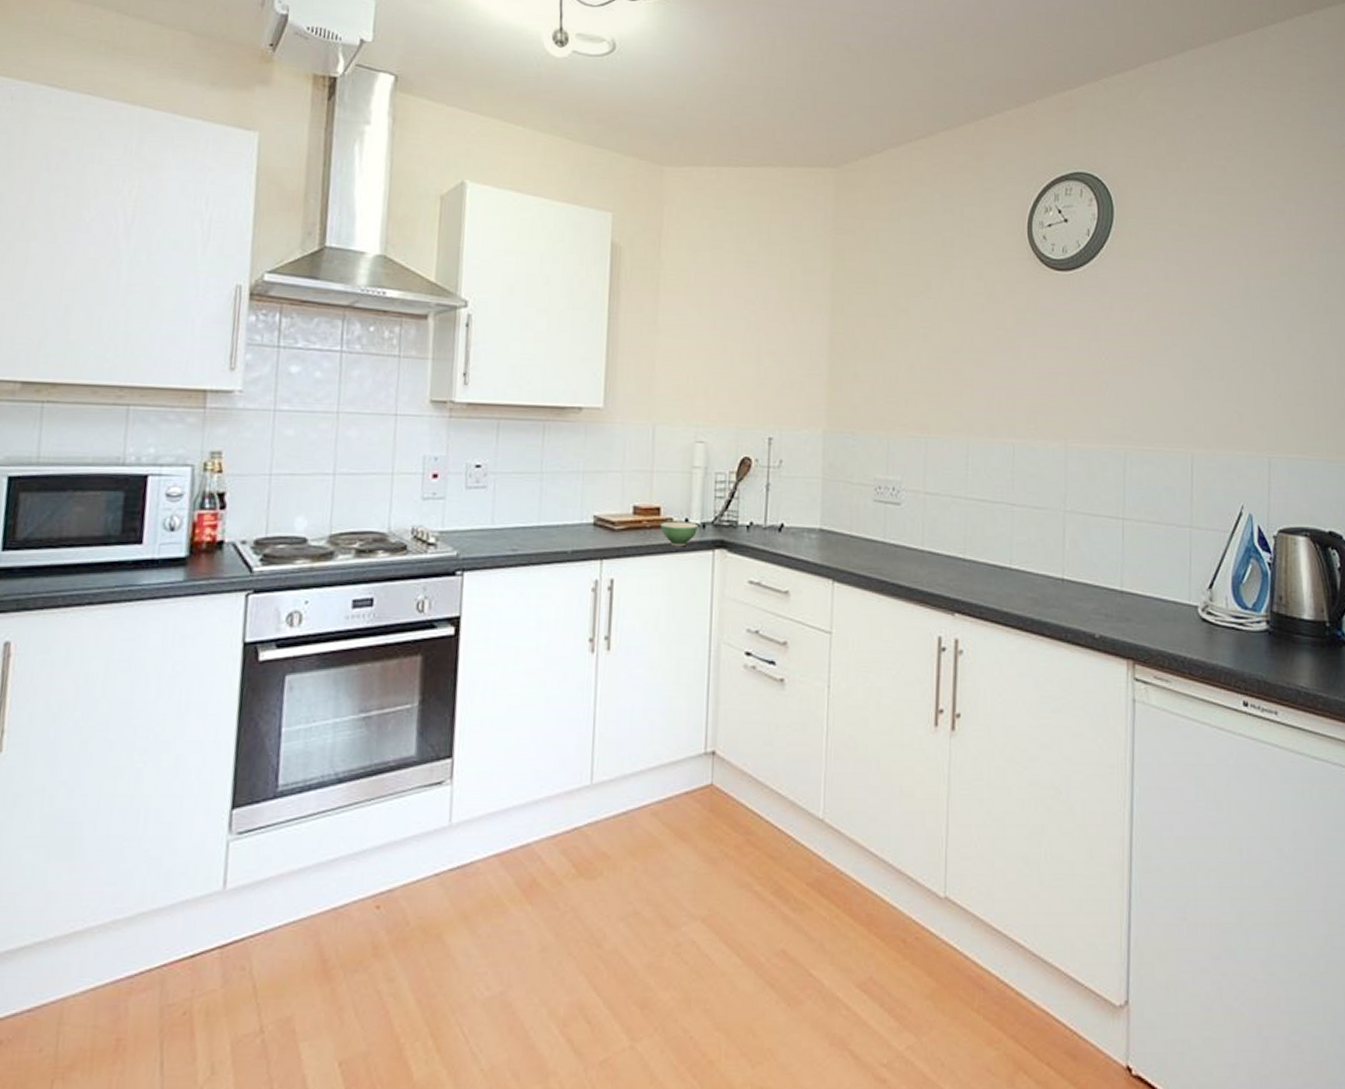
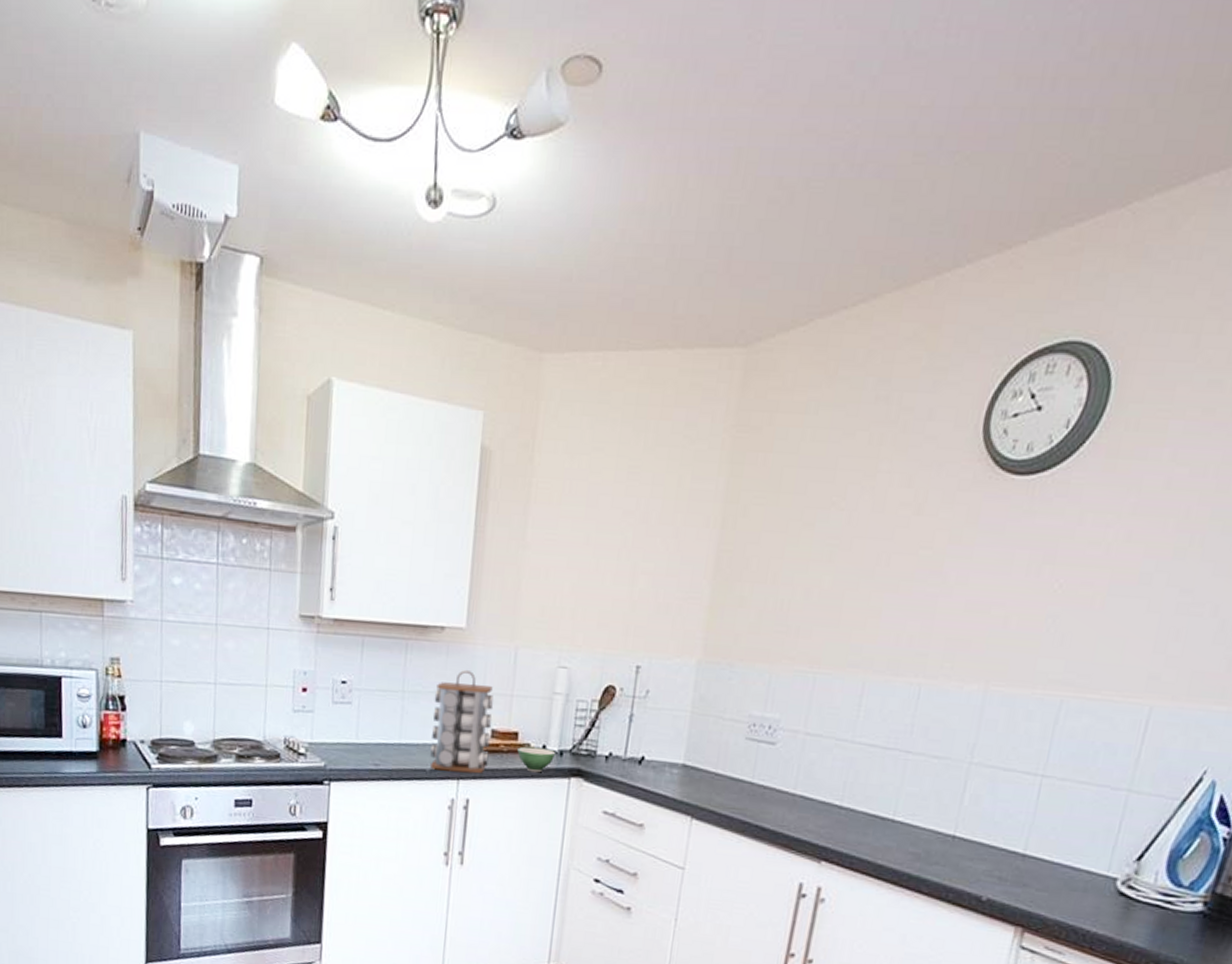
spice rack: none [571,448,635,554] -> present [430,669,494,774]

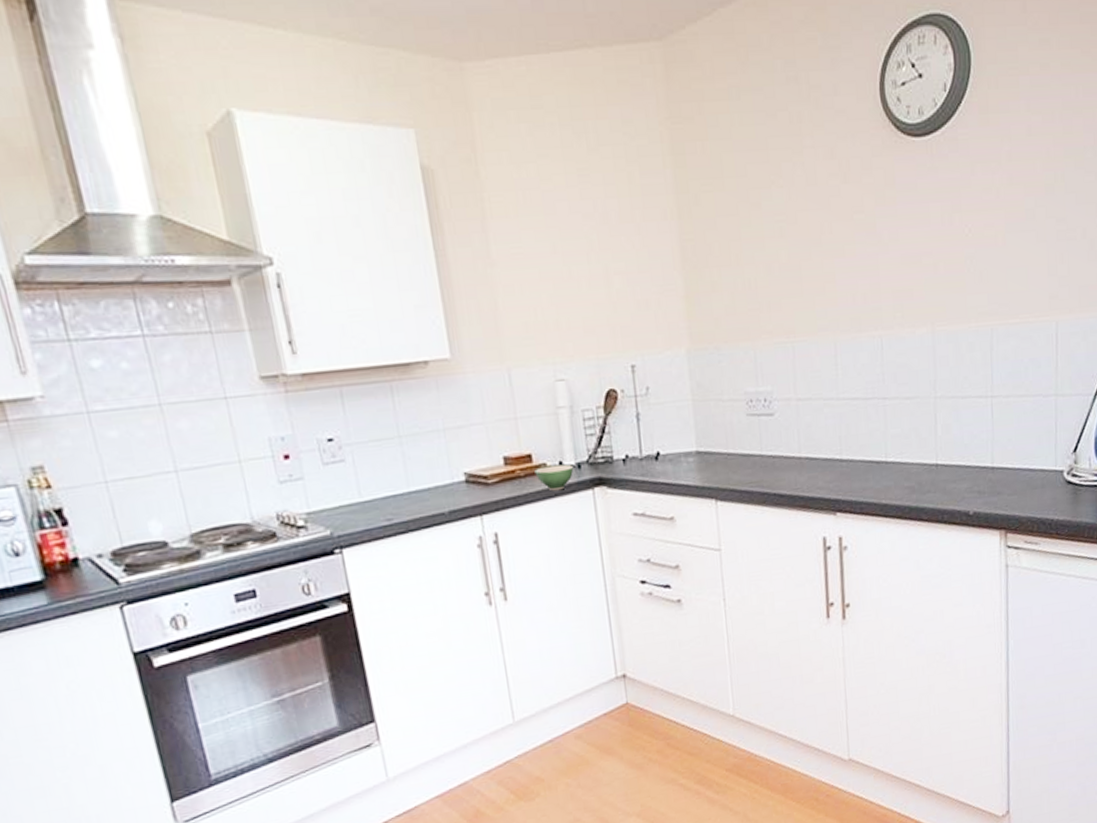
spice rack: present [430,669,494,774] -> none [434,400,508,511]

